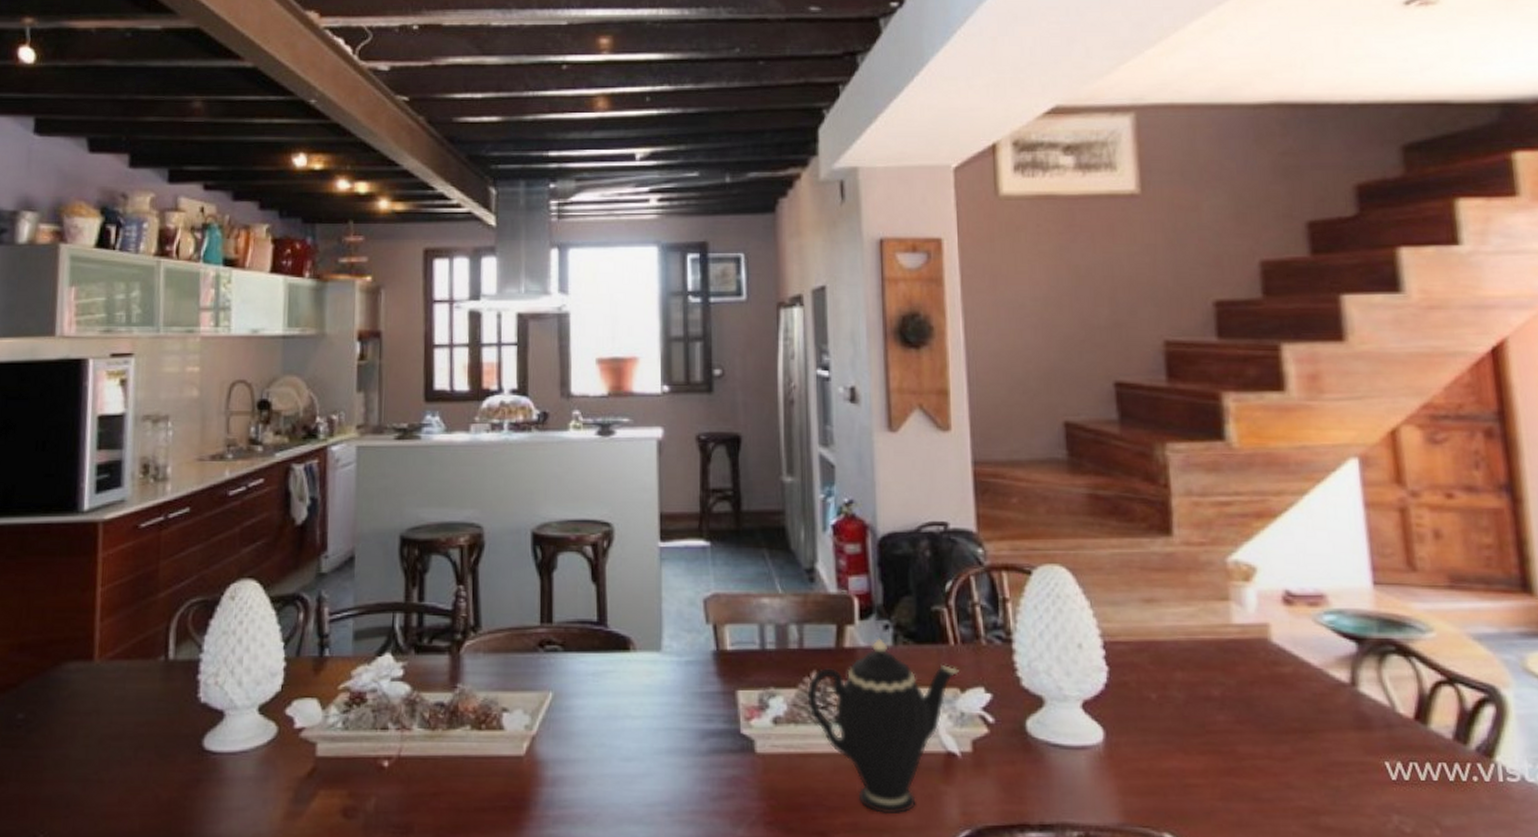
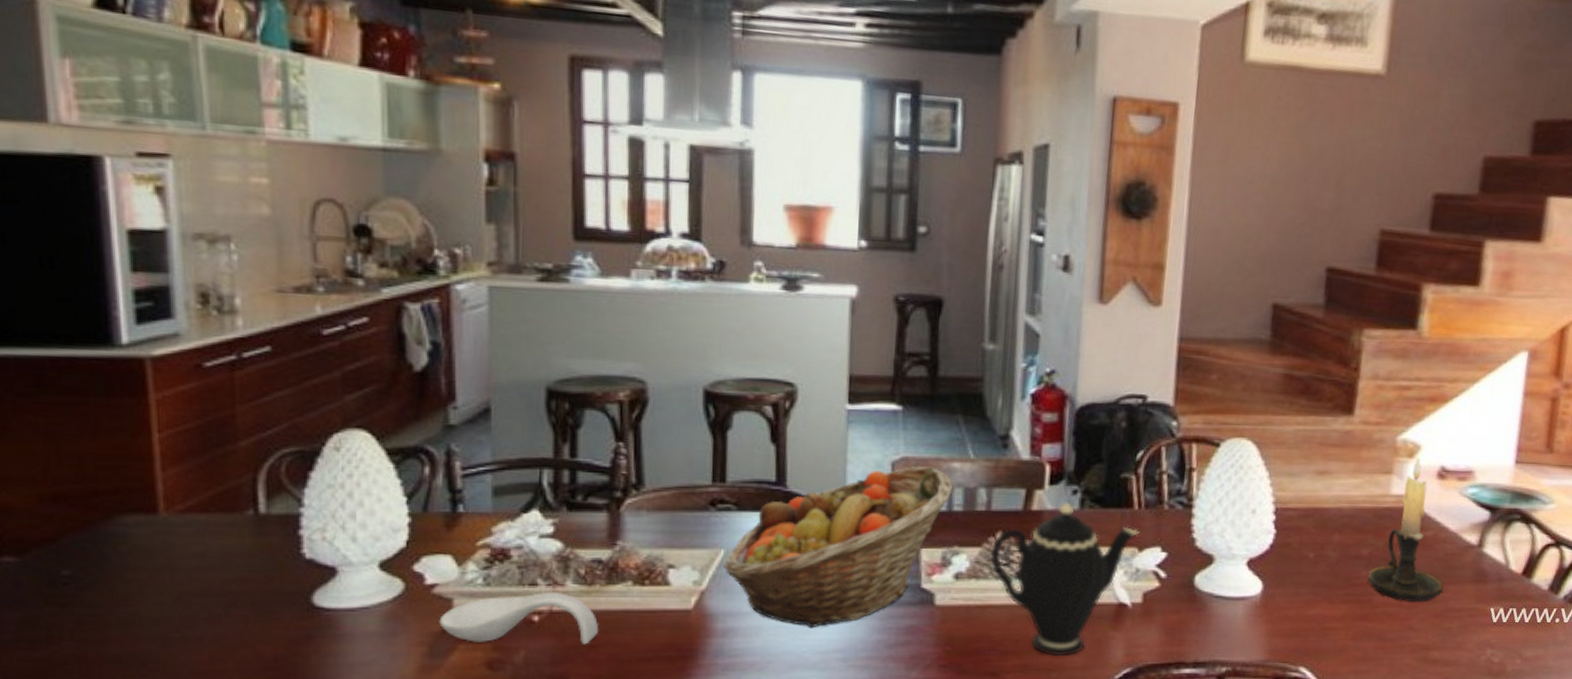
spoon rest: none [304,736,441,793] -> present [439,591,599,645]
fruit basket: none [551,602,763,778] -> present [722,465,952,628]
candle holder: none [1223,580,1320,753] -> present [1367,457,1444,602]

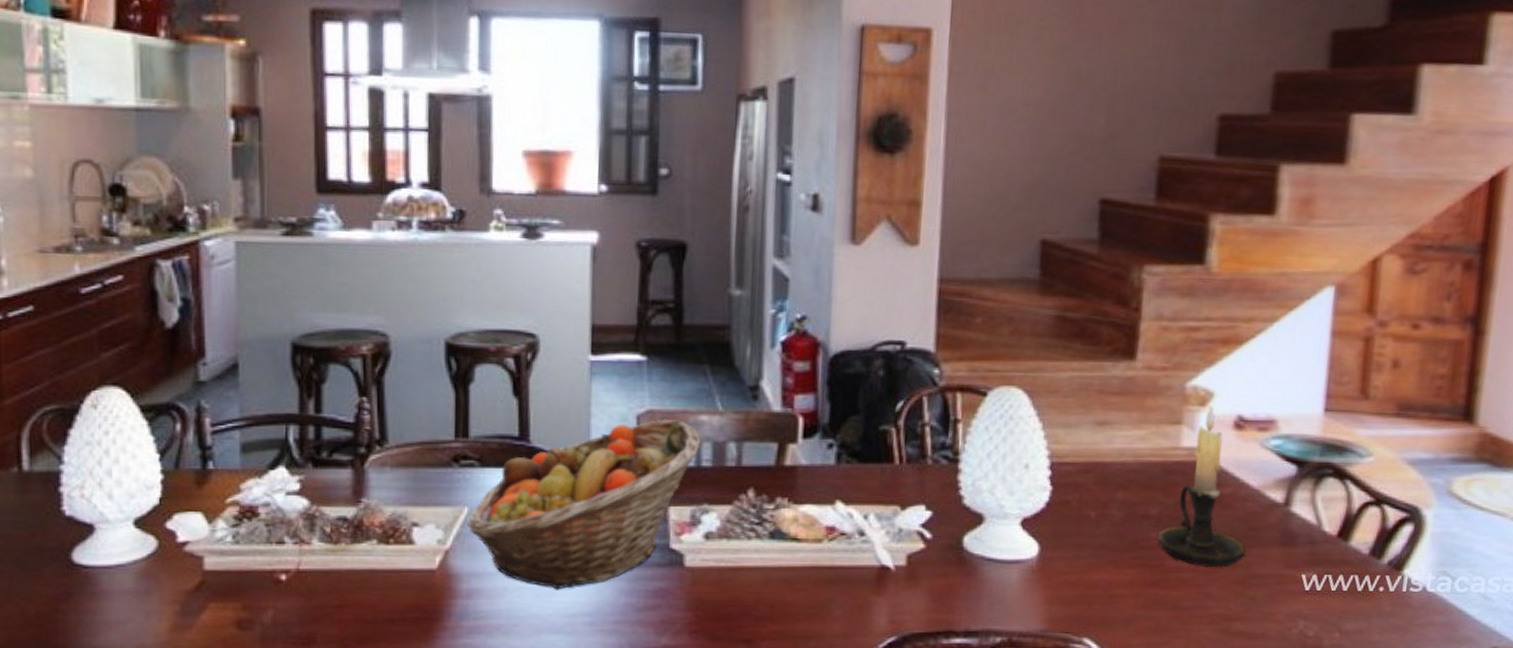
spoon rest: present [439,591,599,645] -> none [190,550,345,605]
teapot: present [990,502,1140,657] -> none [741,457,901,623]

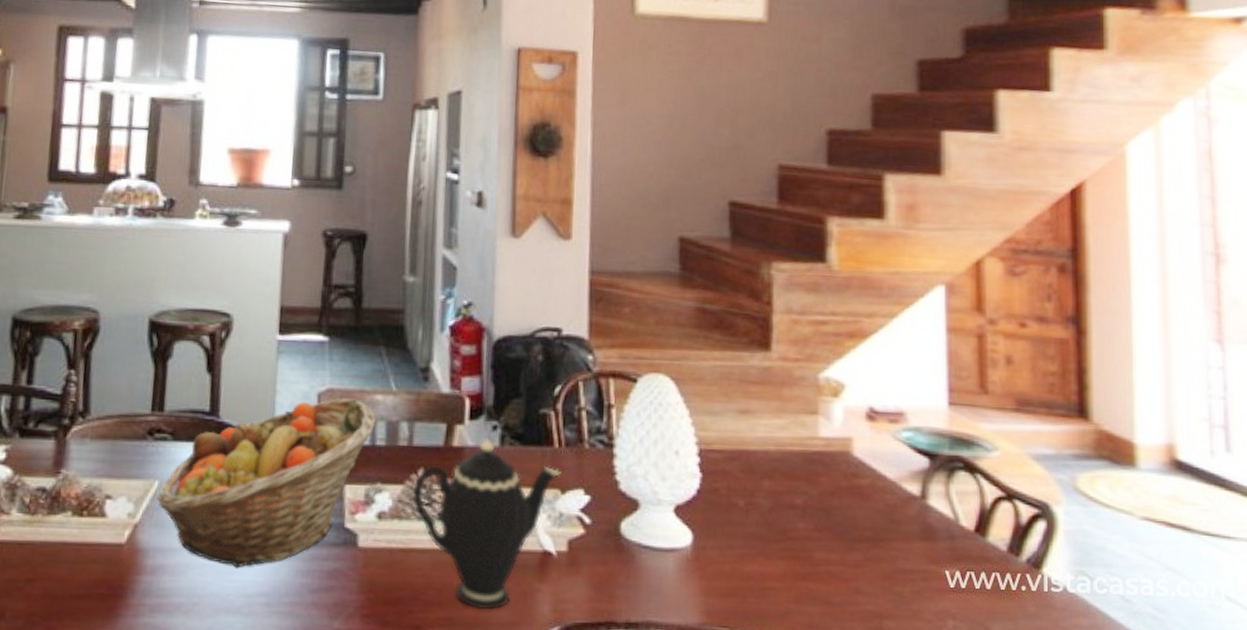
teapot: none [741,457,901,623] -> present [412,438,561,611]
candle holder: present [1157,405,1246,567] -> none [804,397,889,560]

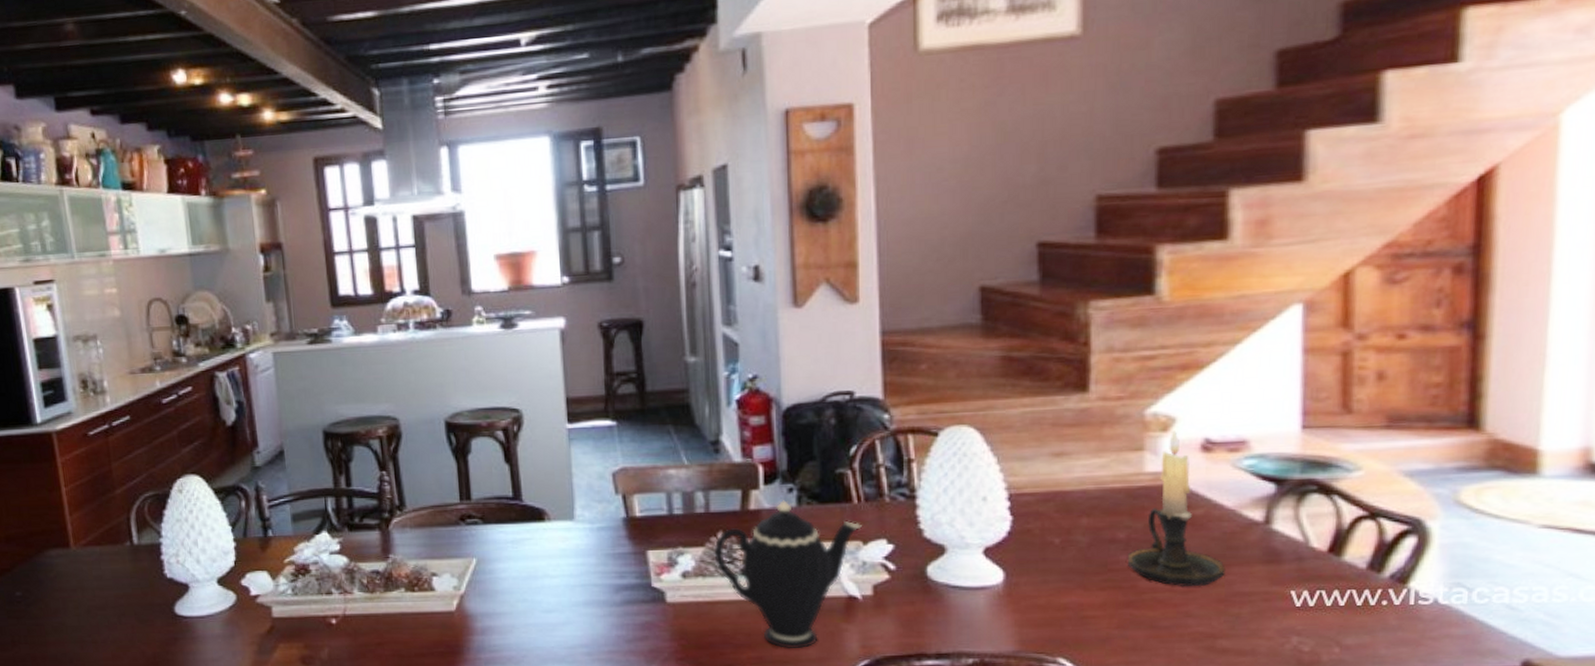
fruit basket: present [156,397,375,568] -> none [476,474,671,626]
candle holder: none [804,397,889,560] -> present [1127,430,1226,586]

